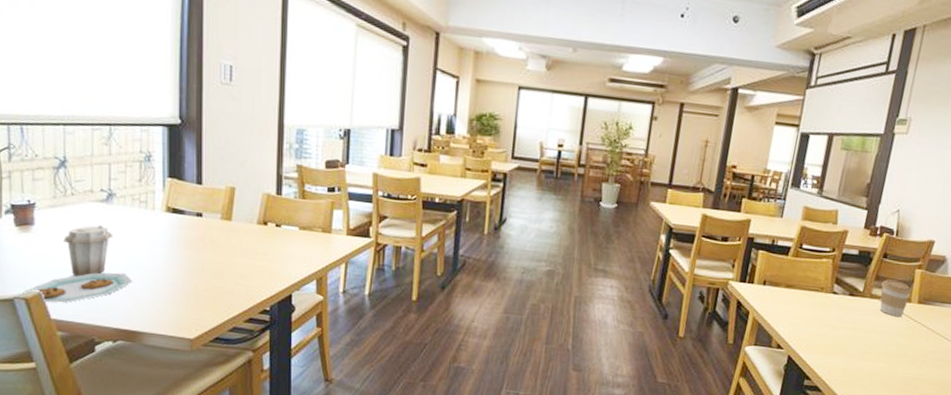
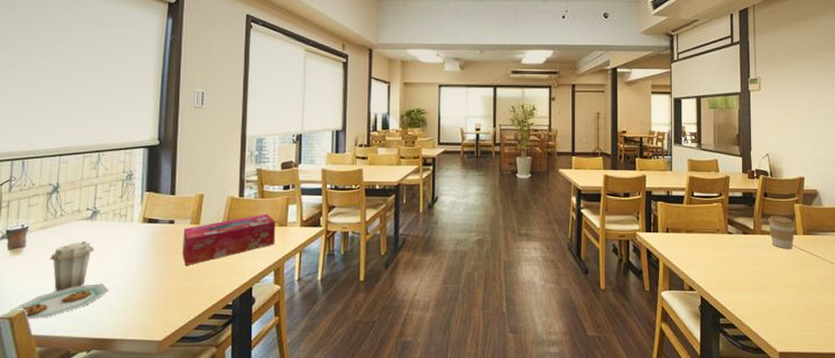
tissue box: none [213,216,319,264] -> present [182,213,276,265]

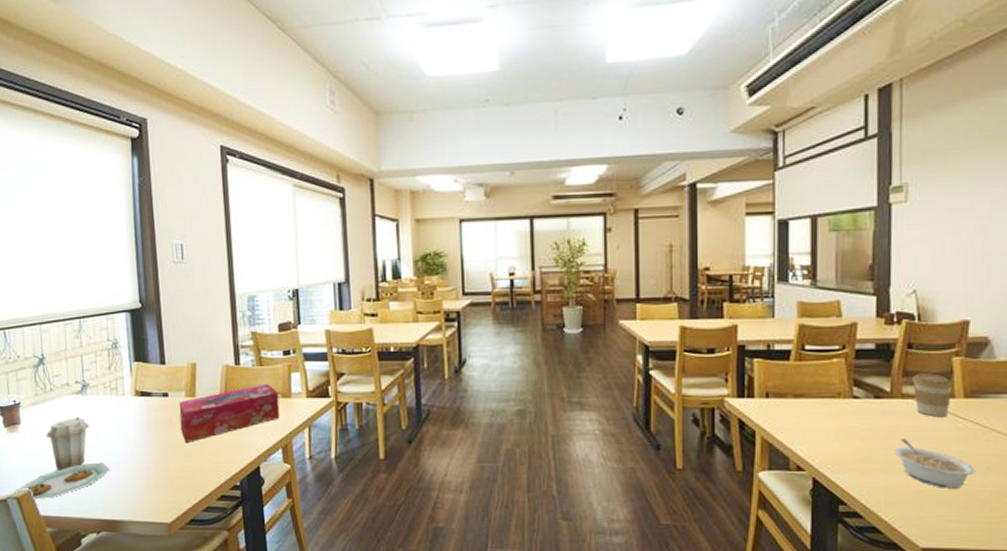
legume: none [757,266,813,304] -> present [893,439,976,488]

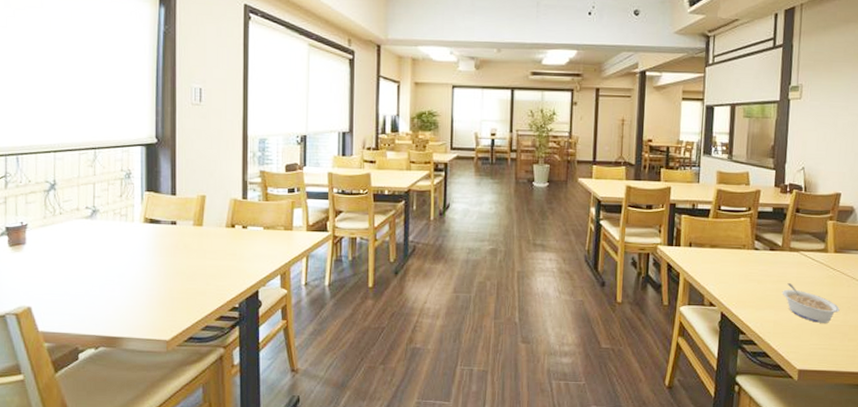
plate: present [14,416,111,500] -> none [13,239,114,316]
tissue box: present [178,383,280,442] -> none [186,216,281,267]
coffee cup: present [912,373,954,418] -> none [798,232,828,267]

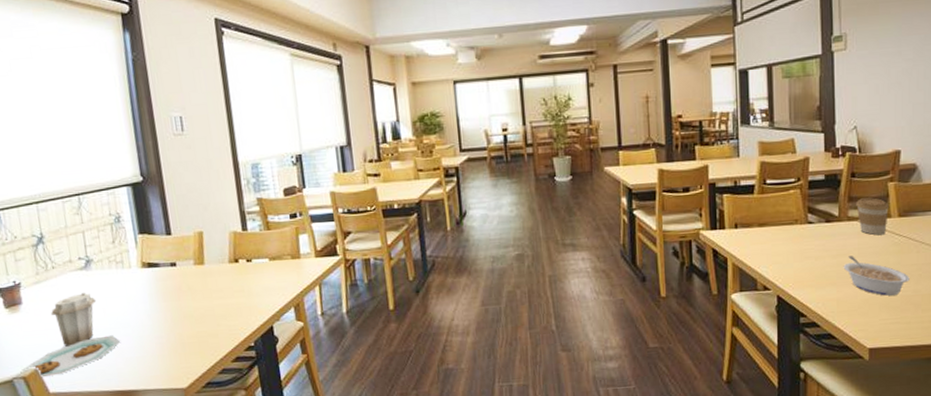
plate: none [13,239,114,316] -> present [20,292,121,378]
coffee cup: none [798,232,828,267] -> present [856,197,890,236]

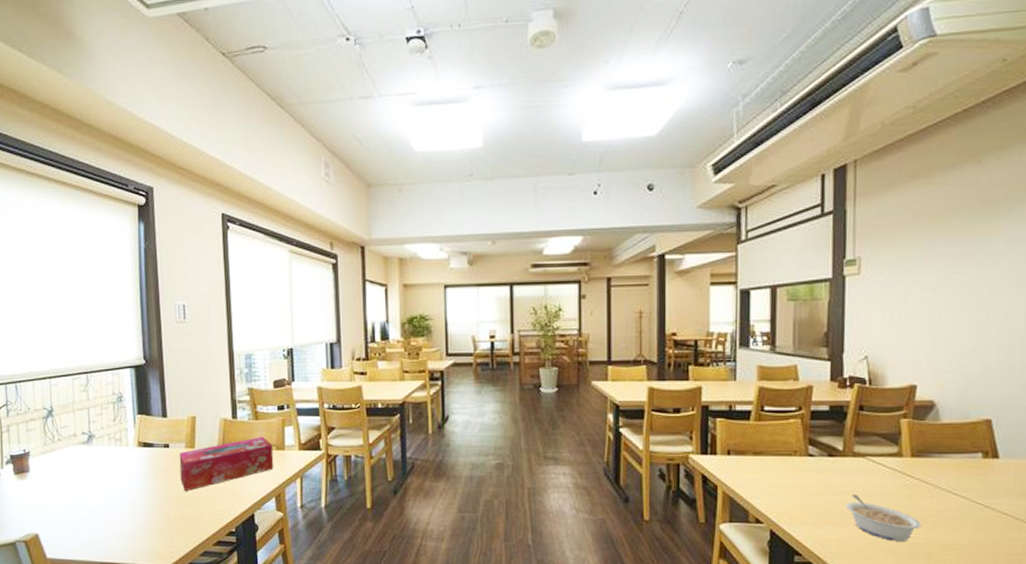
plate: present [20,292,121,378] -> none [22,465,114,543]
tissue box: none [187,246,291,309] -> present [179,436,274,491]
coffee cup: present [856,197,890,236] -> none [863,434,902,475]

